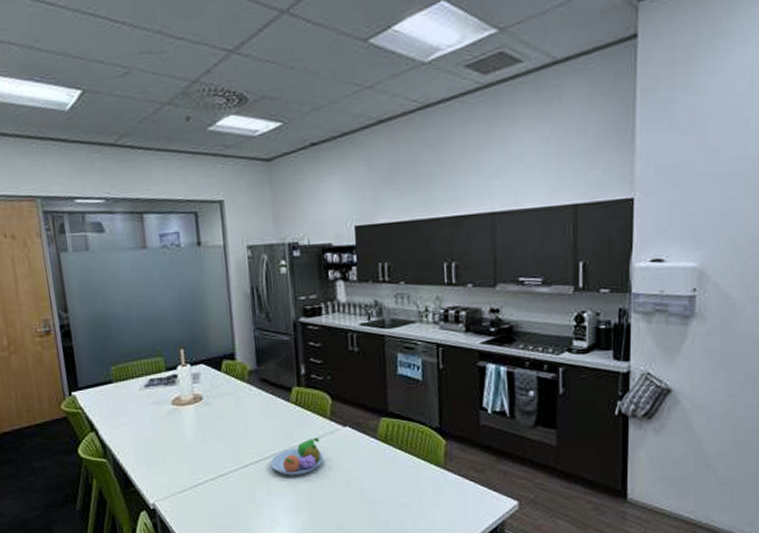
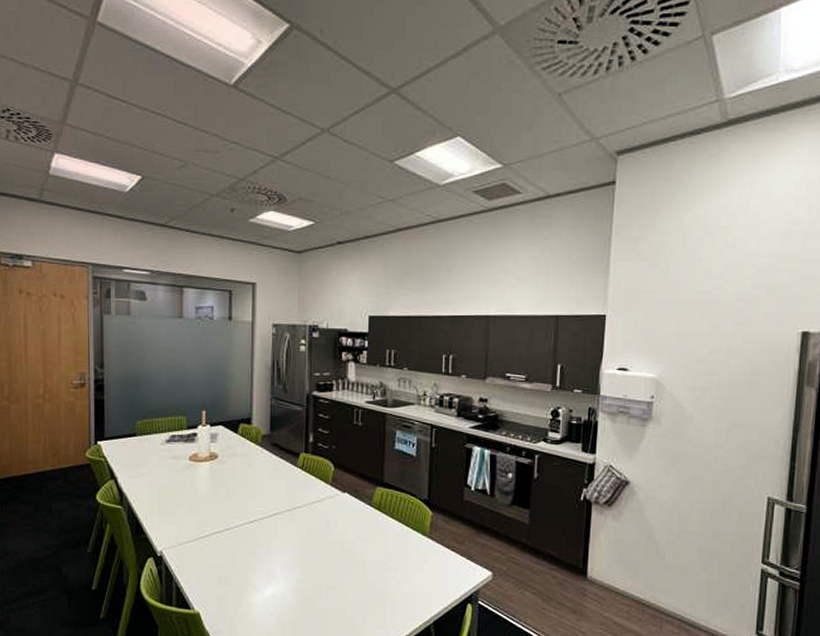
fruit bowl: present [270,437,323,476] -> none [273,500,322,534]

